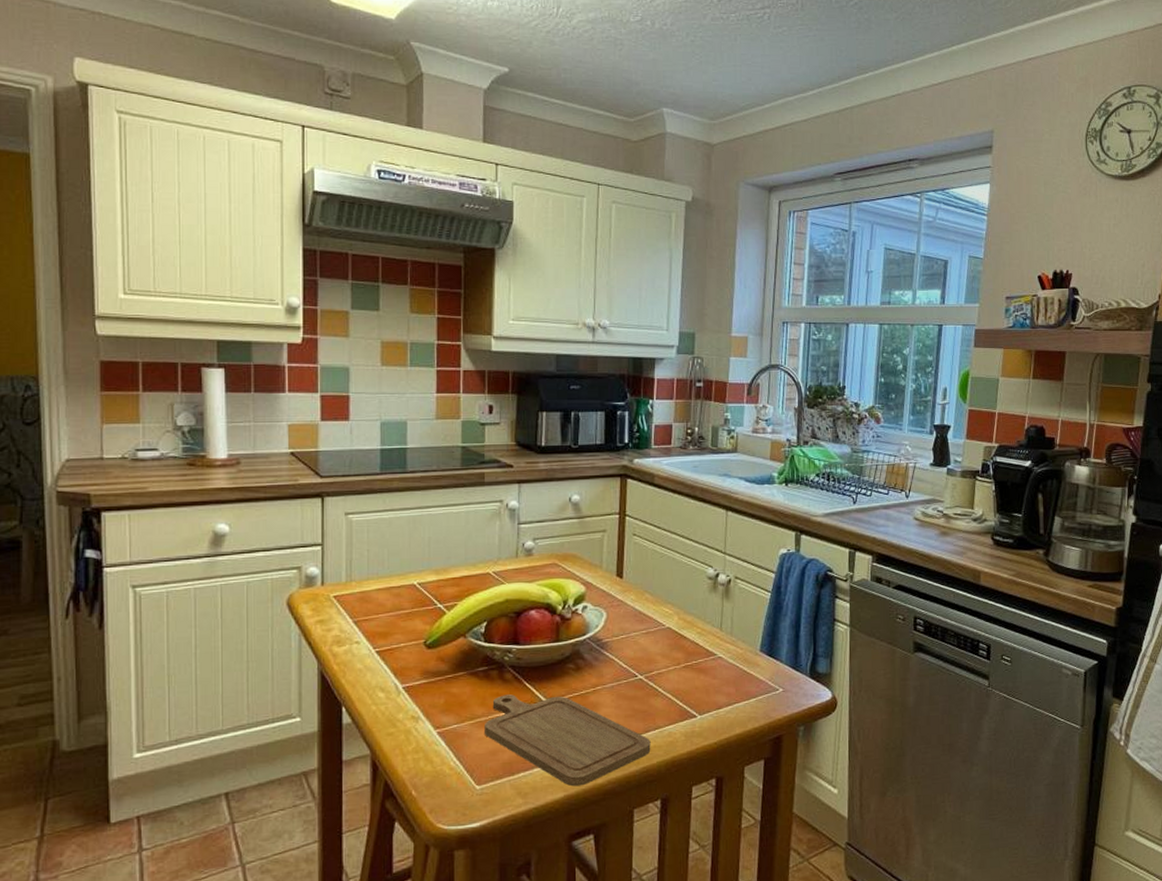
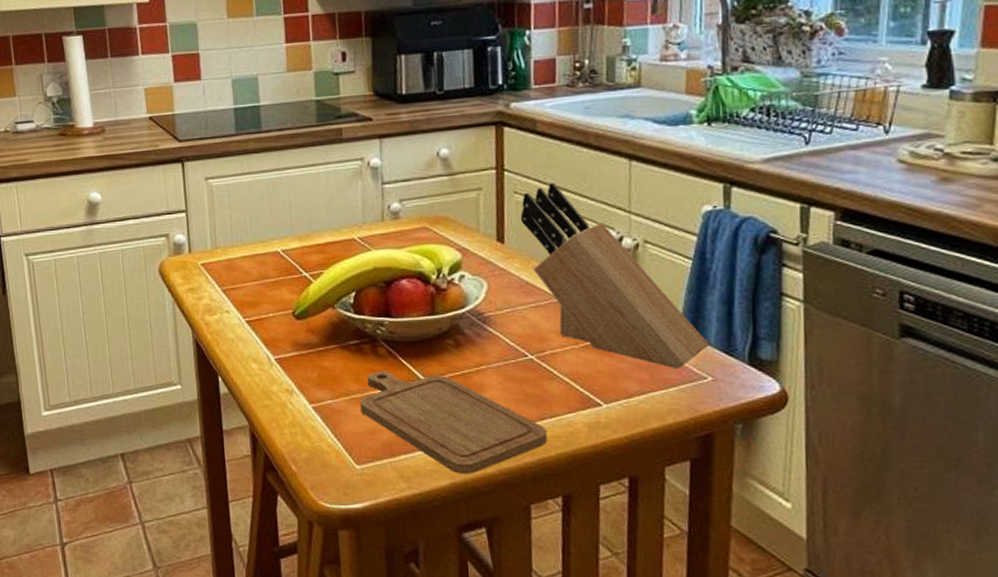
knife block: none [637,526,782,682] -> present [520,182,710,368]

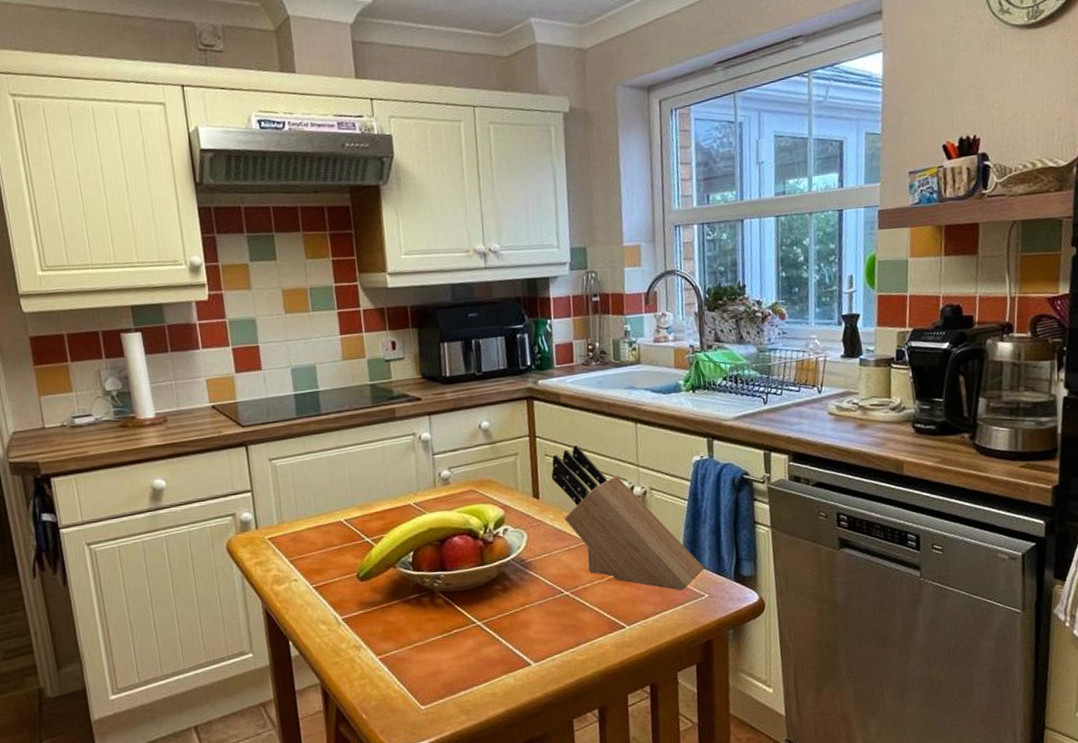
chopping board: present [360,371,548,474] -> none [422,616,584,702]

